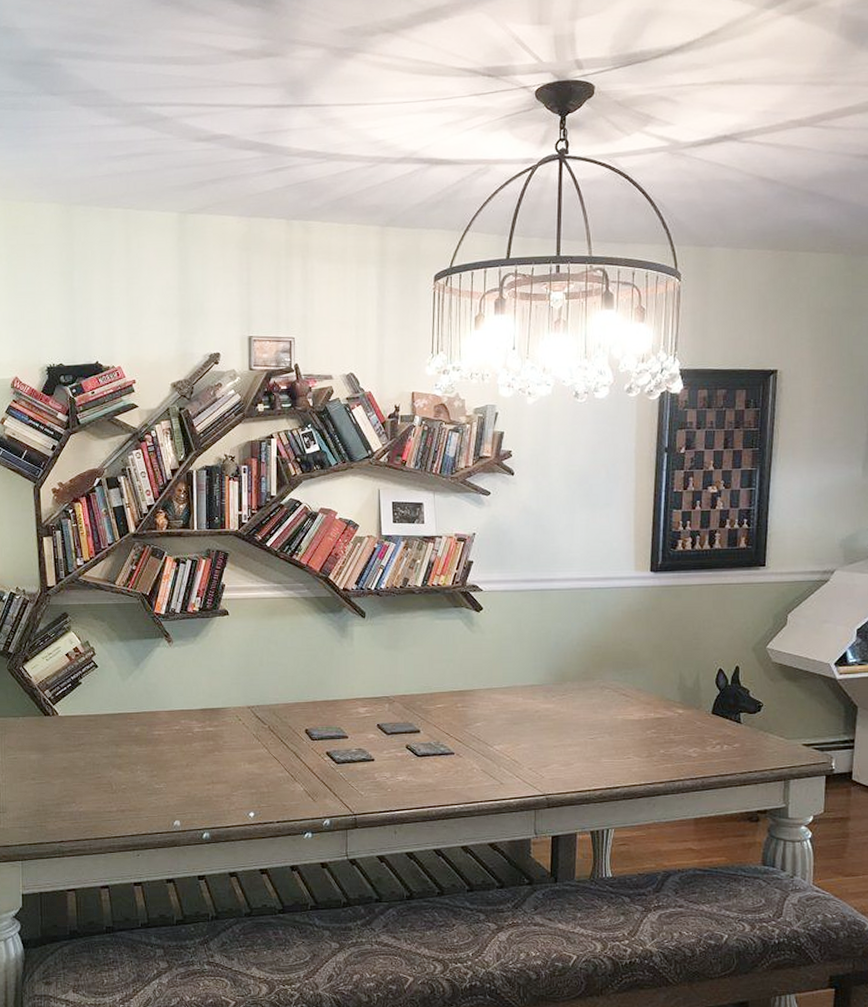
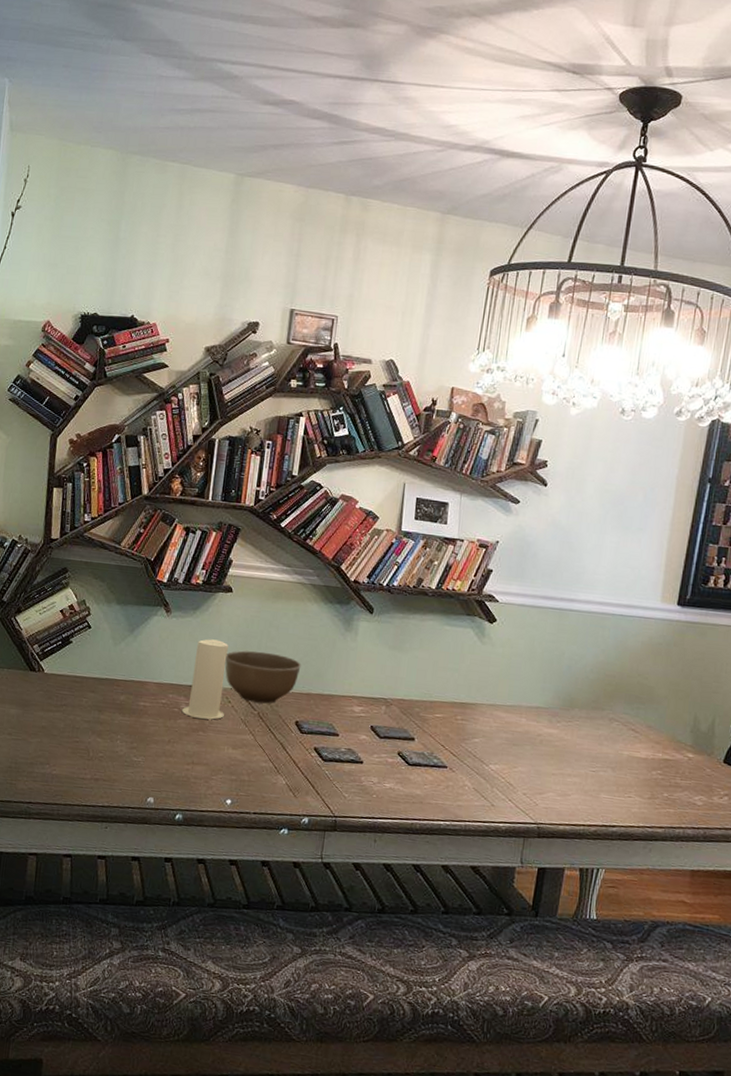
candle: none [195,662,236,740] -> present [181,639,228,720]
bowl: none [230,667,304,717] -> present [225,650,301,704]

